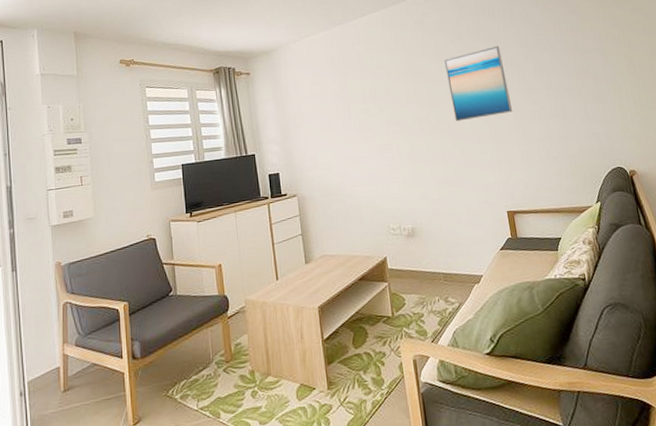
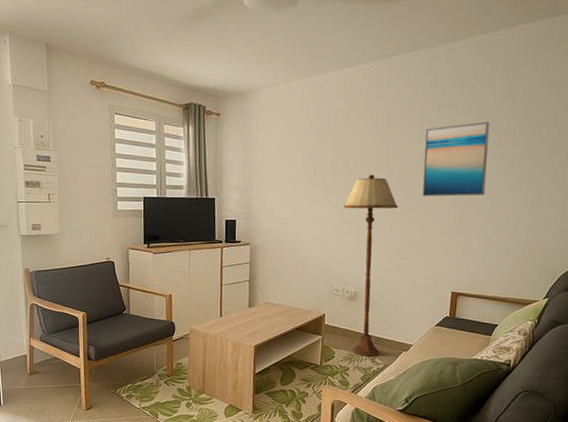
floor lamp: none [383,108,451,298] -> present [343,174,399,357]

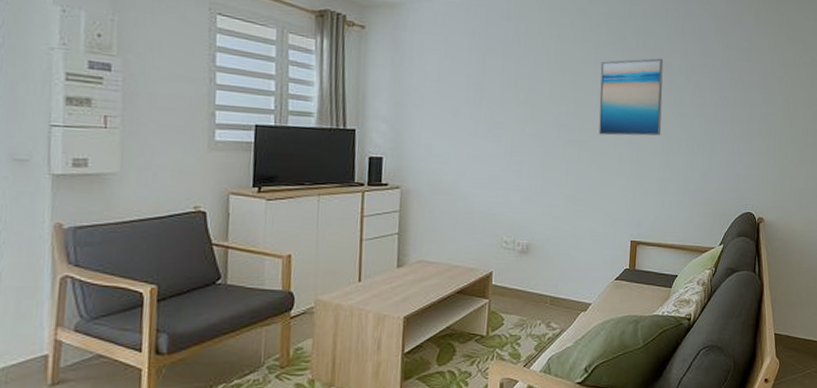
floor lamp: present [343,174,399,357] -> none [513,108,574,321]

